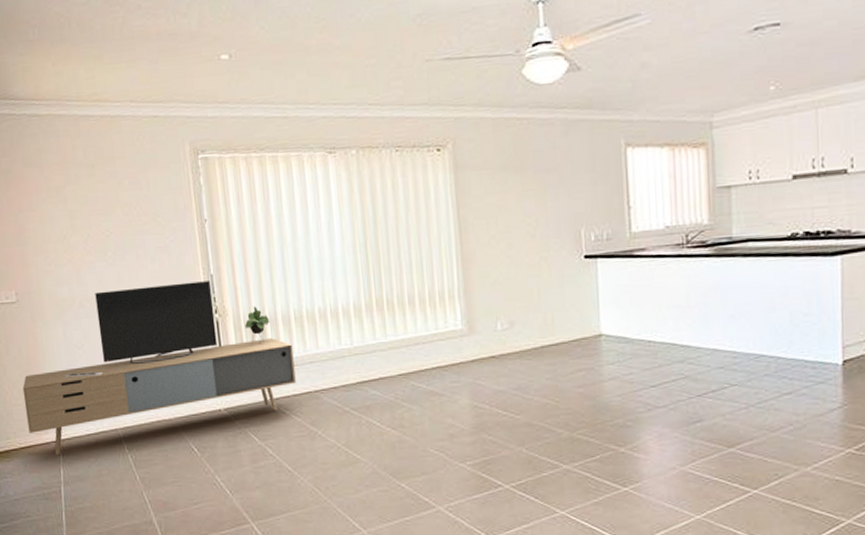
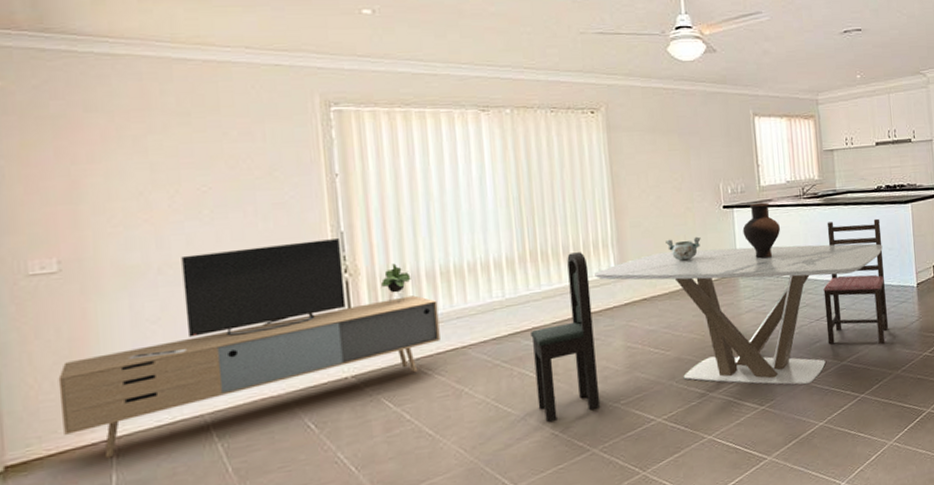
chair: none [378,302,446,473] -> present [531,252,601,422]
dining table: none [439,304,795,470] -> present [593,243,883,385]
decorative bowl: none [517,290,557,317] -> present [666,236,701,261]
vase: none [607,252,656,319] -> present [742,202,781,259]
chair: none [709,274,798,433] -> present [823,218,889,345]

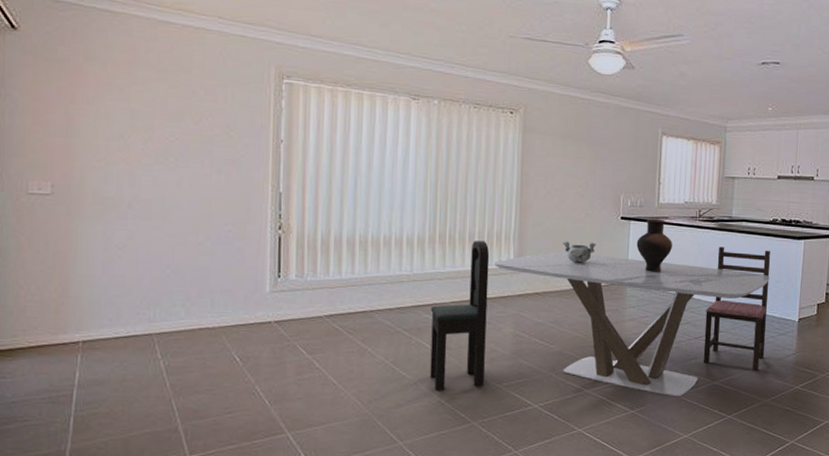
media console: present [58,238,440,459] -> none [42,194,354,358]

